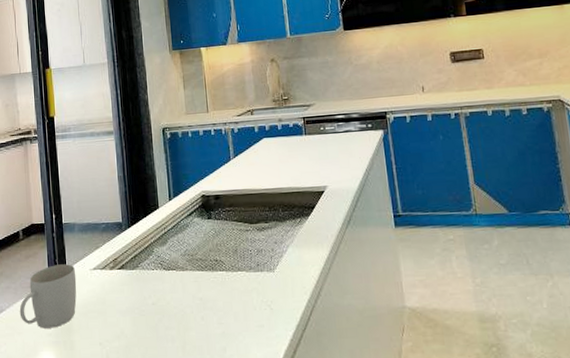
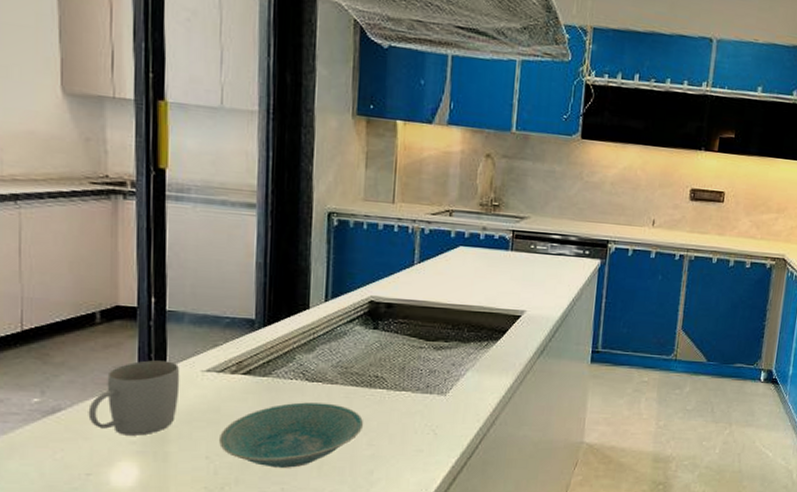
bowl: none [107,288,213,350] -> present [219,402,364,468]

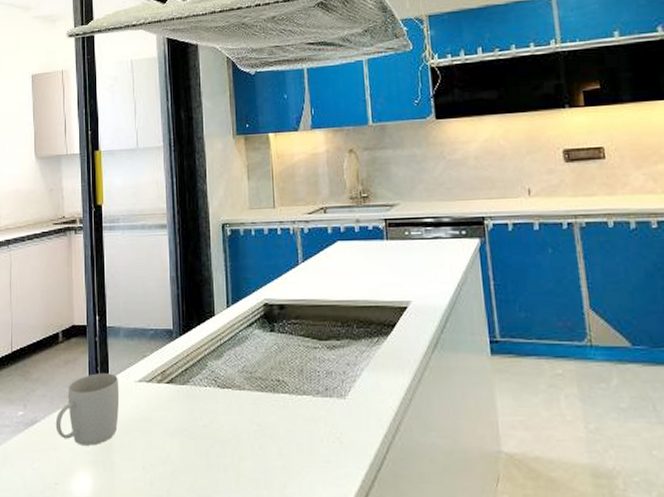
bowl: present [219,402,364,468] -> none [152,410,273,480]

